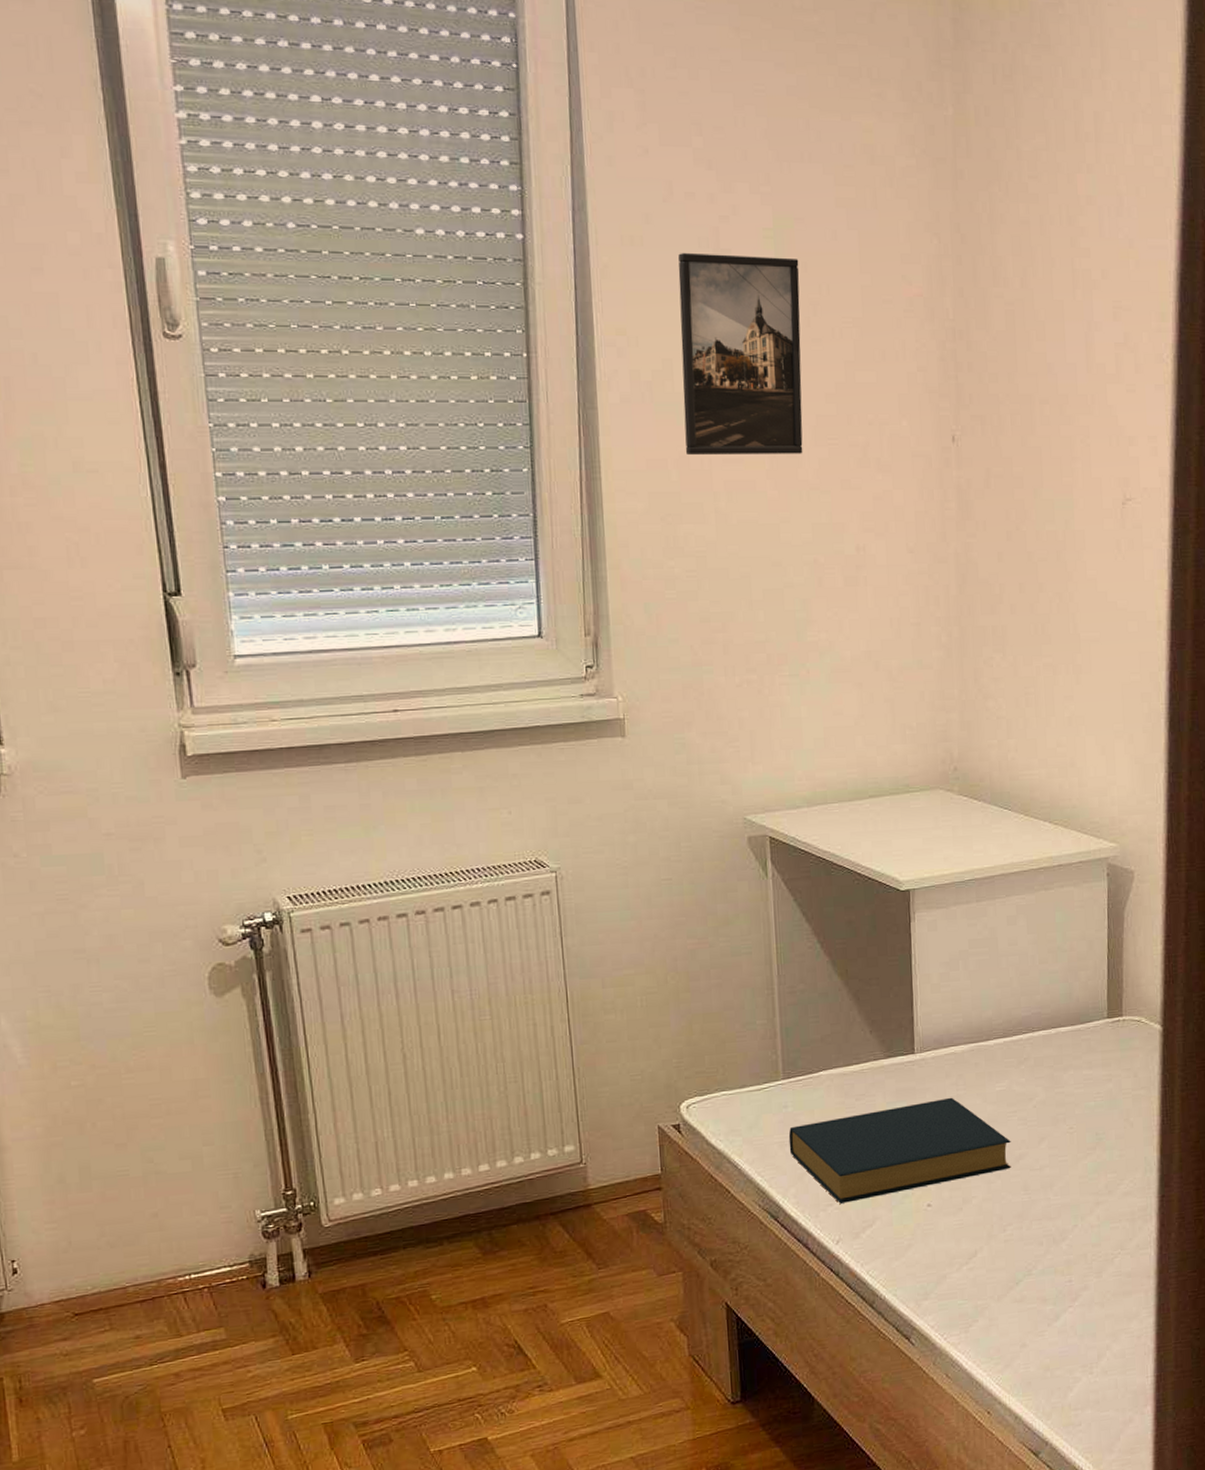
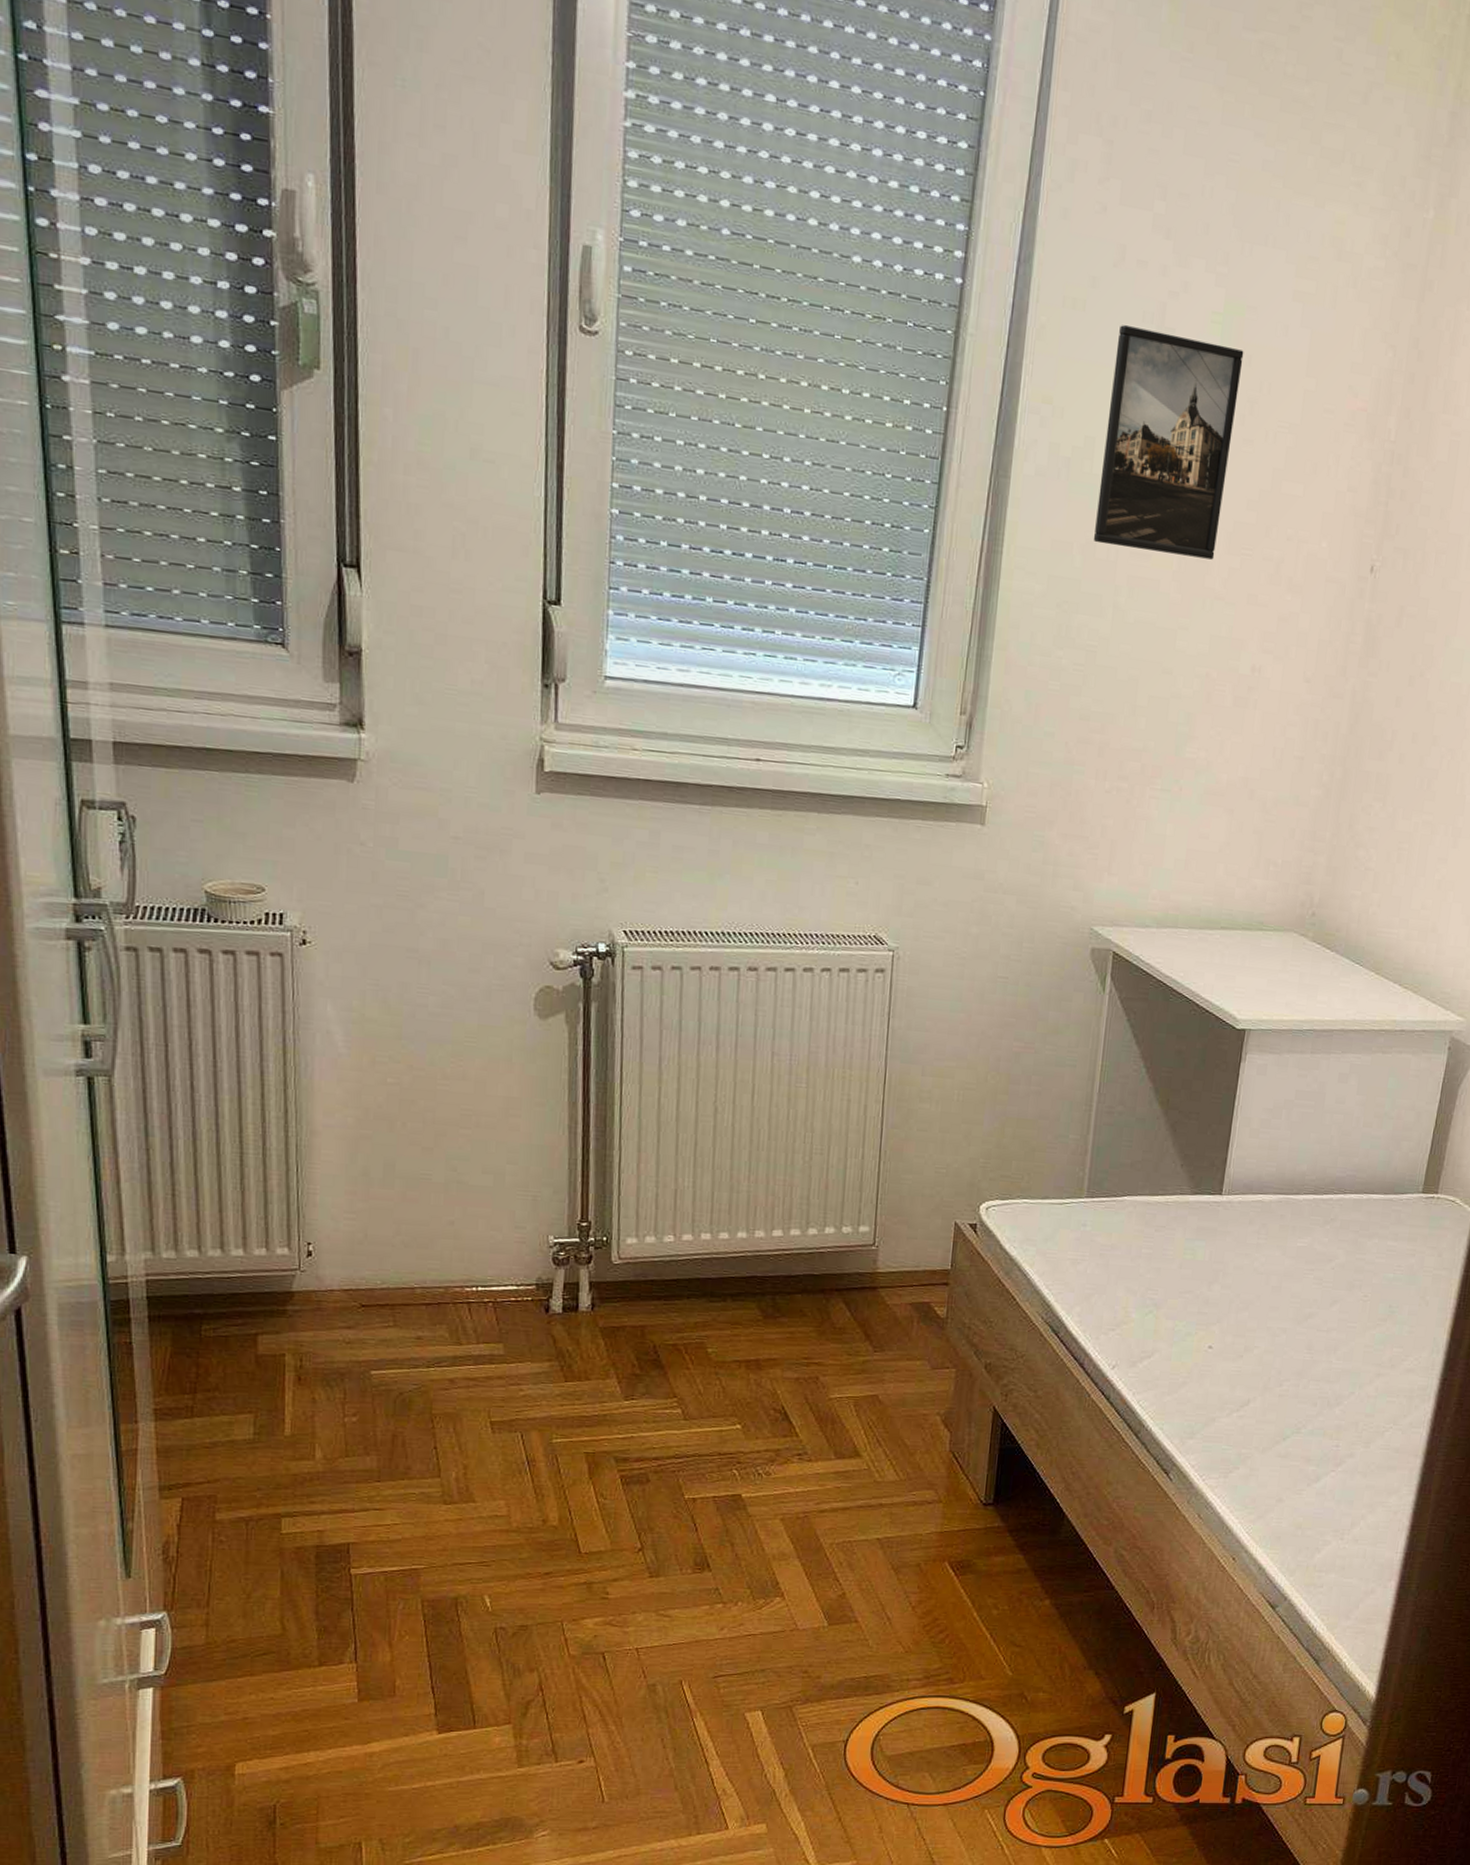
hardback book: present [788,1097,1011,1204] -> none [1081,1244,1303,1331]

